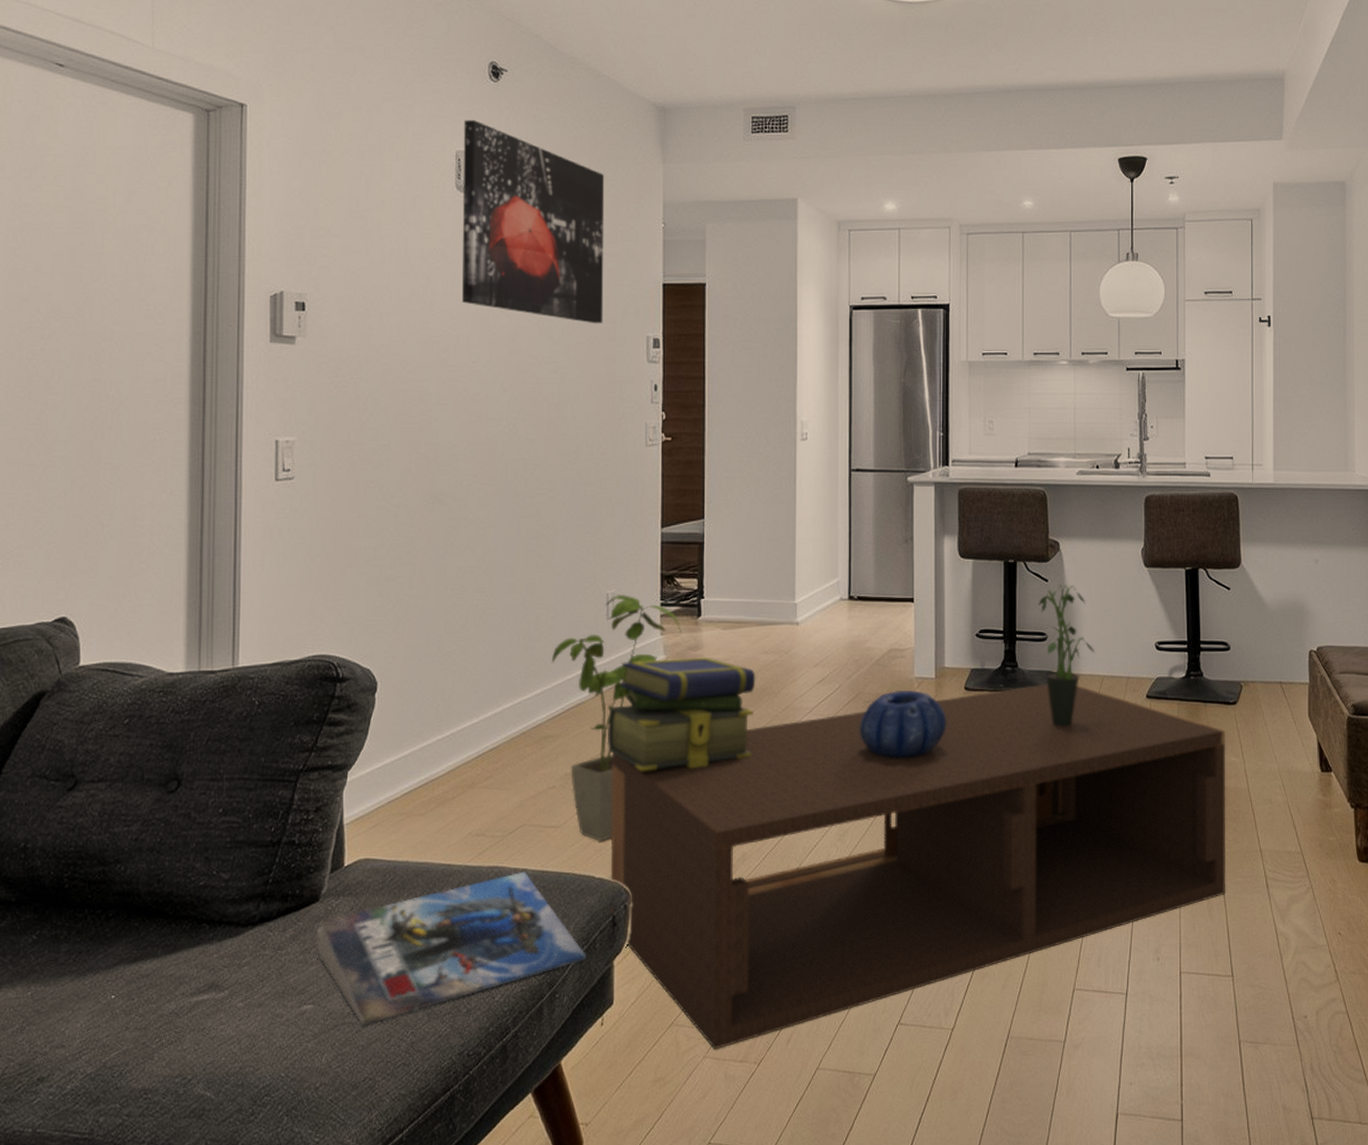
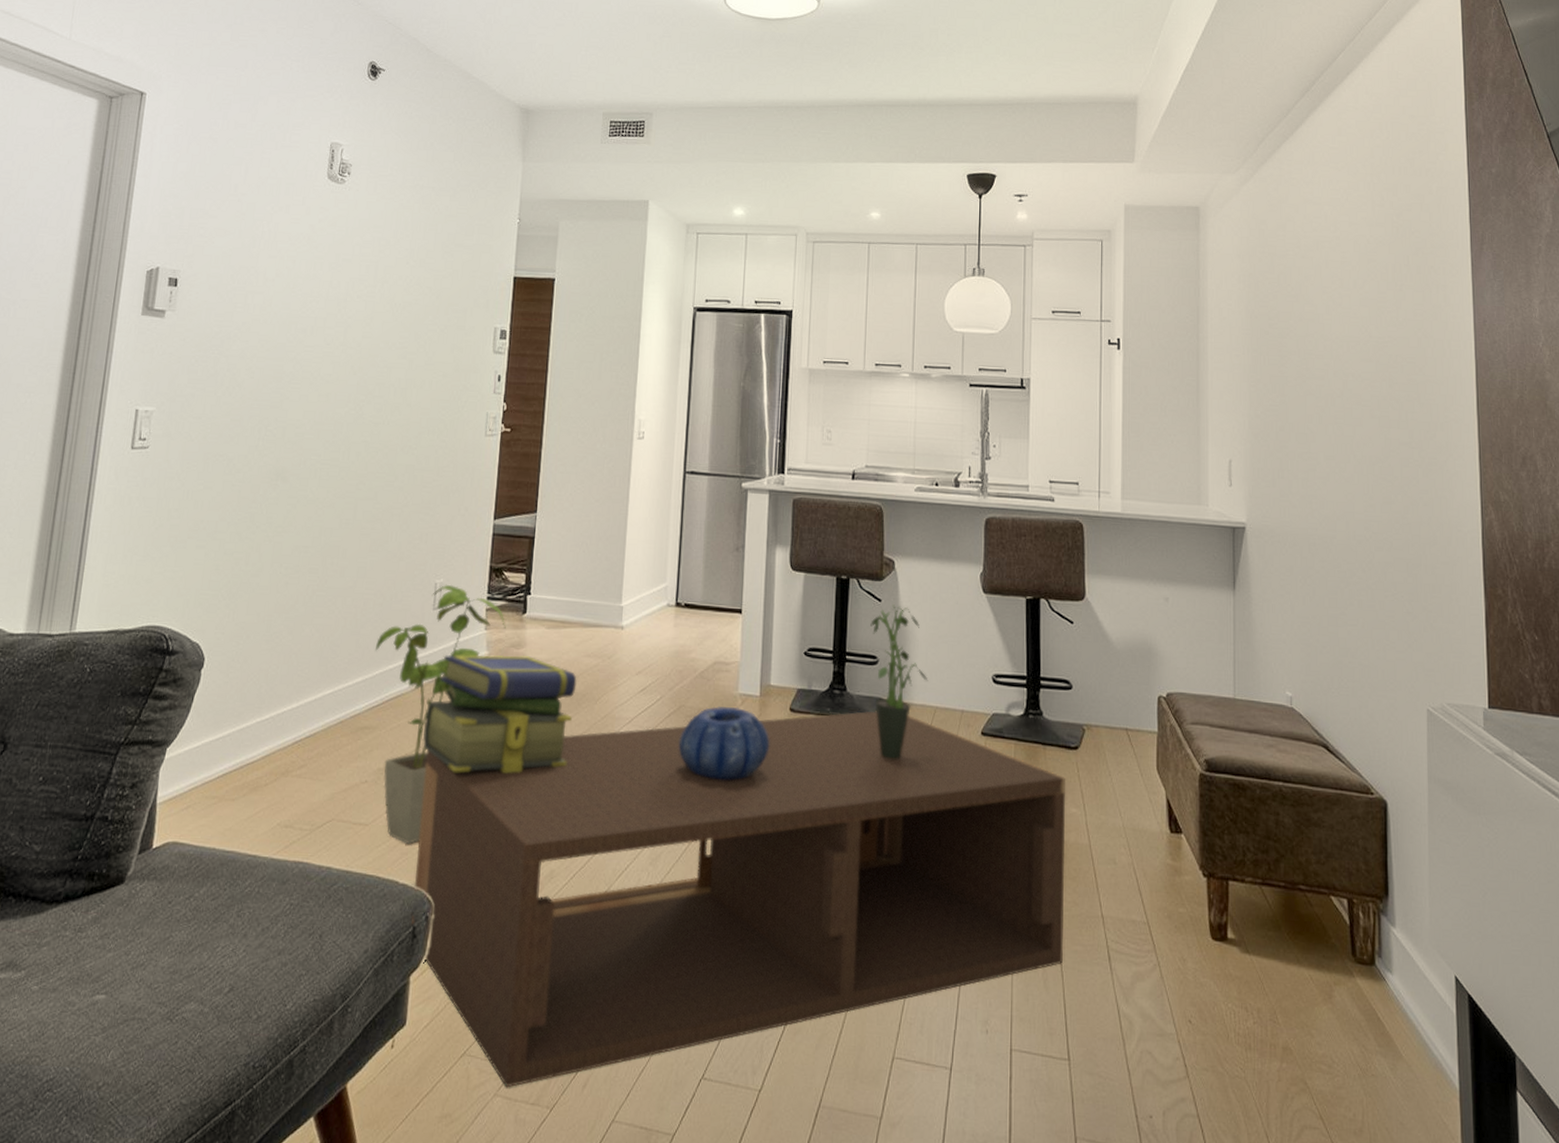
magazine: present [317,871,586,1027] -> none [116,869,383,1025]
wall art: present [461,119,605,324] -> none [323,114,467,313]

